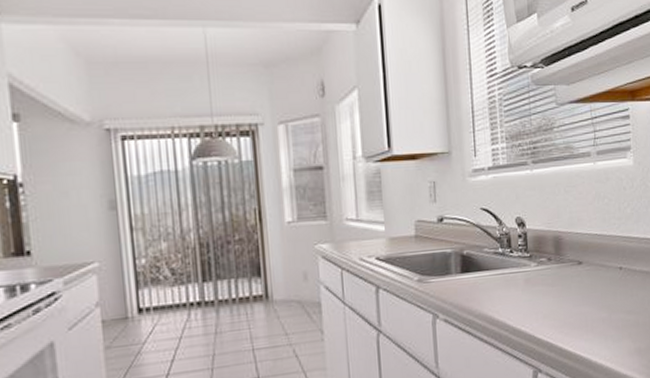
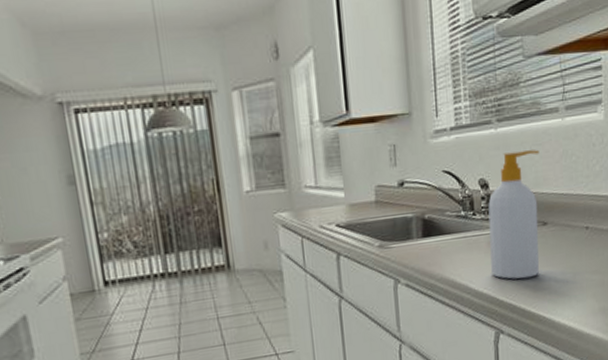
soap bottle: none [525,191,575,318] -> present [488,149,540,280]

